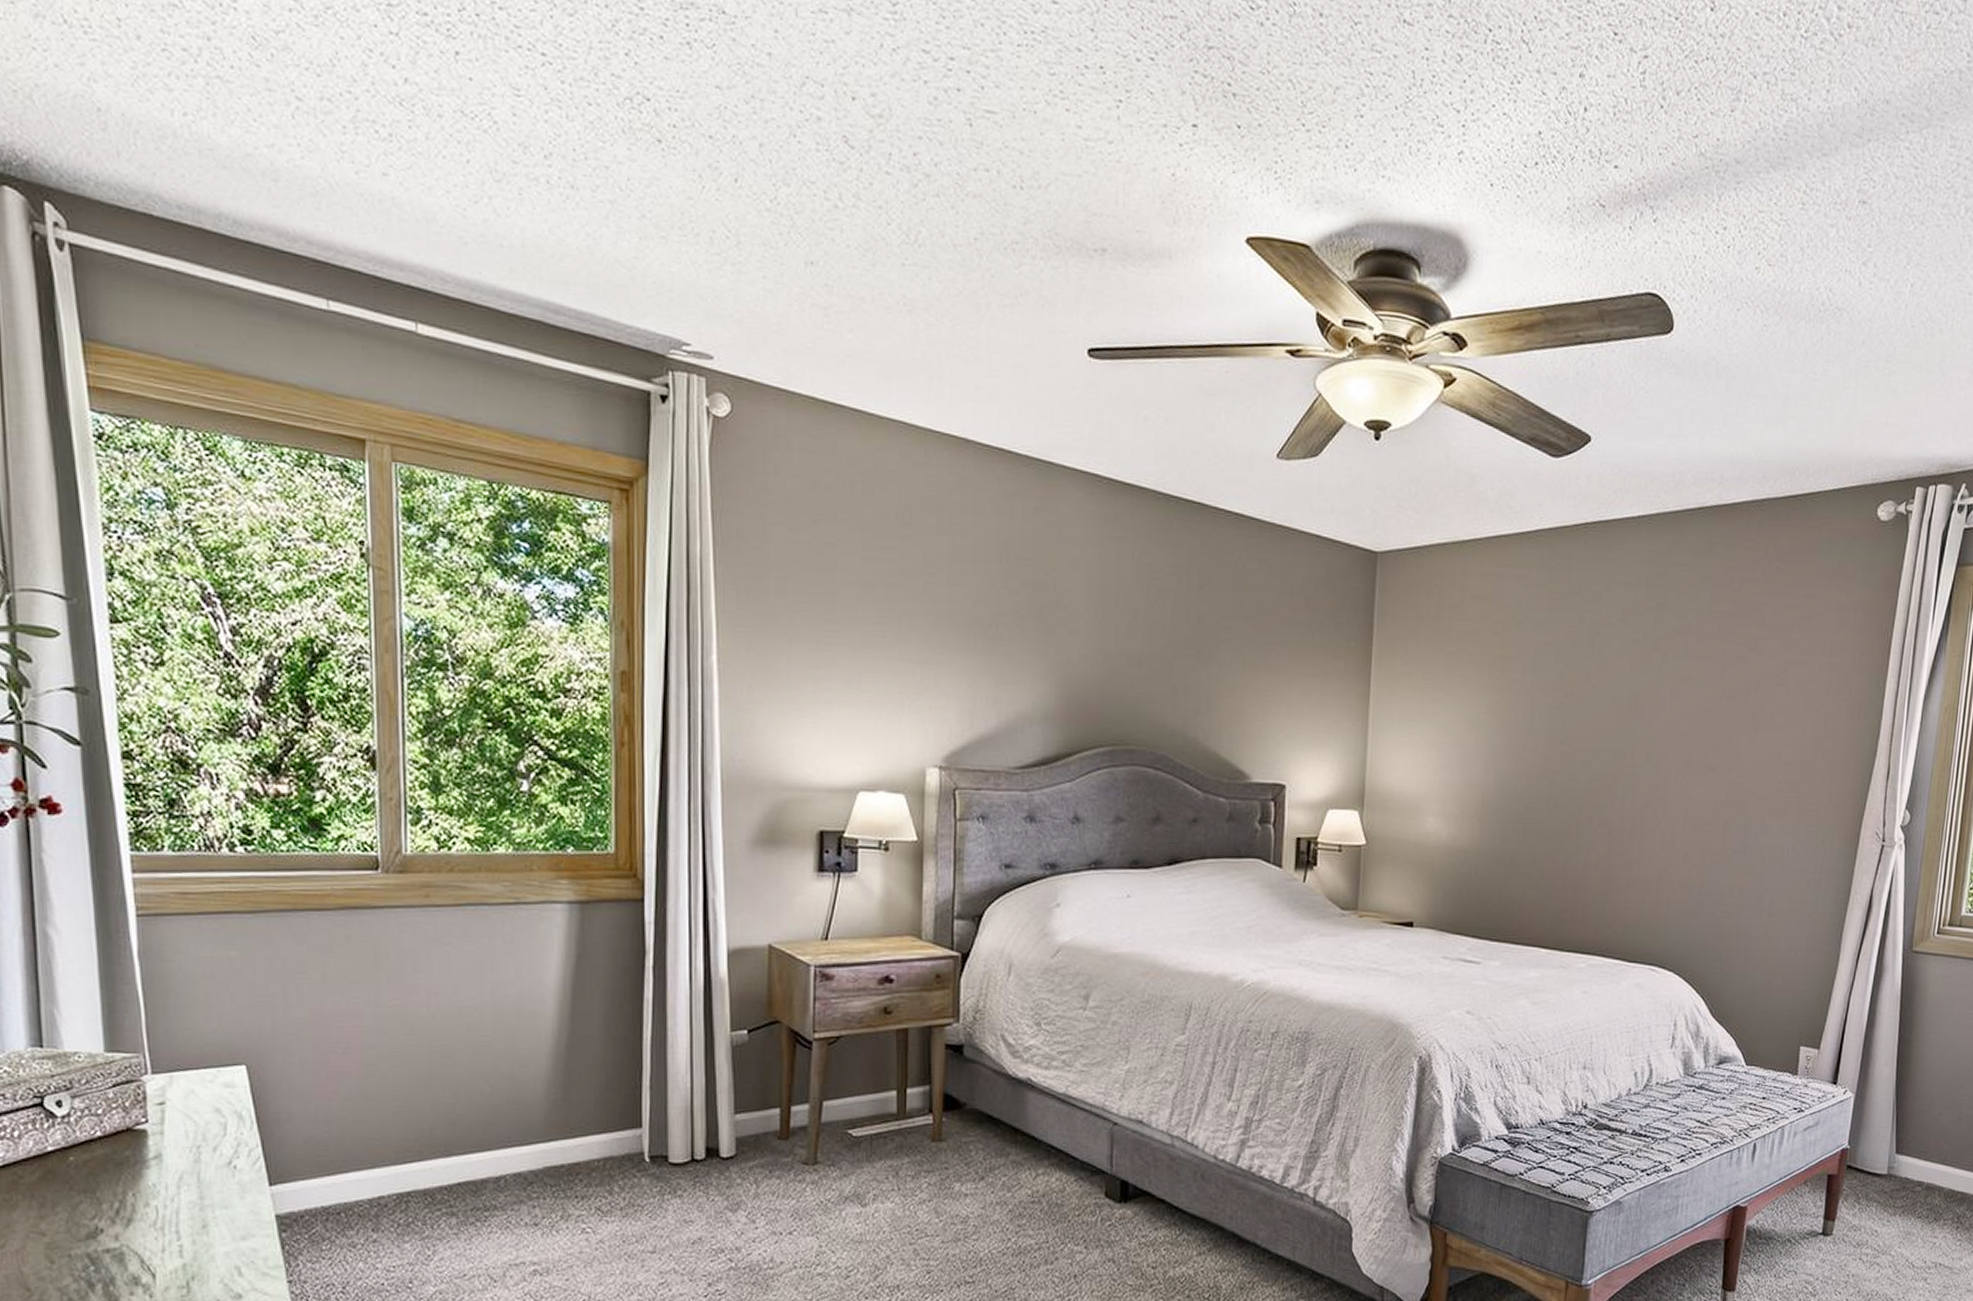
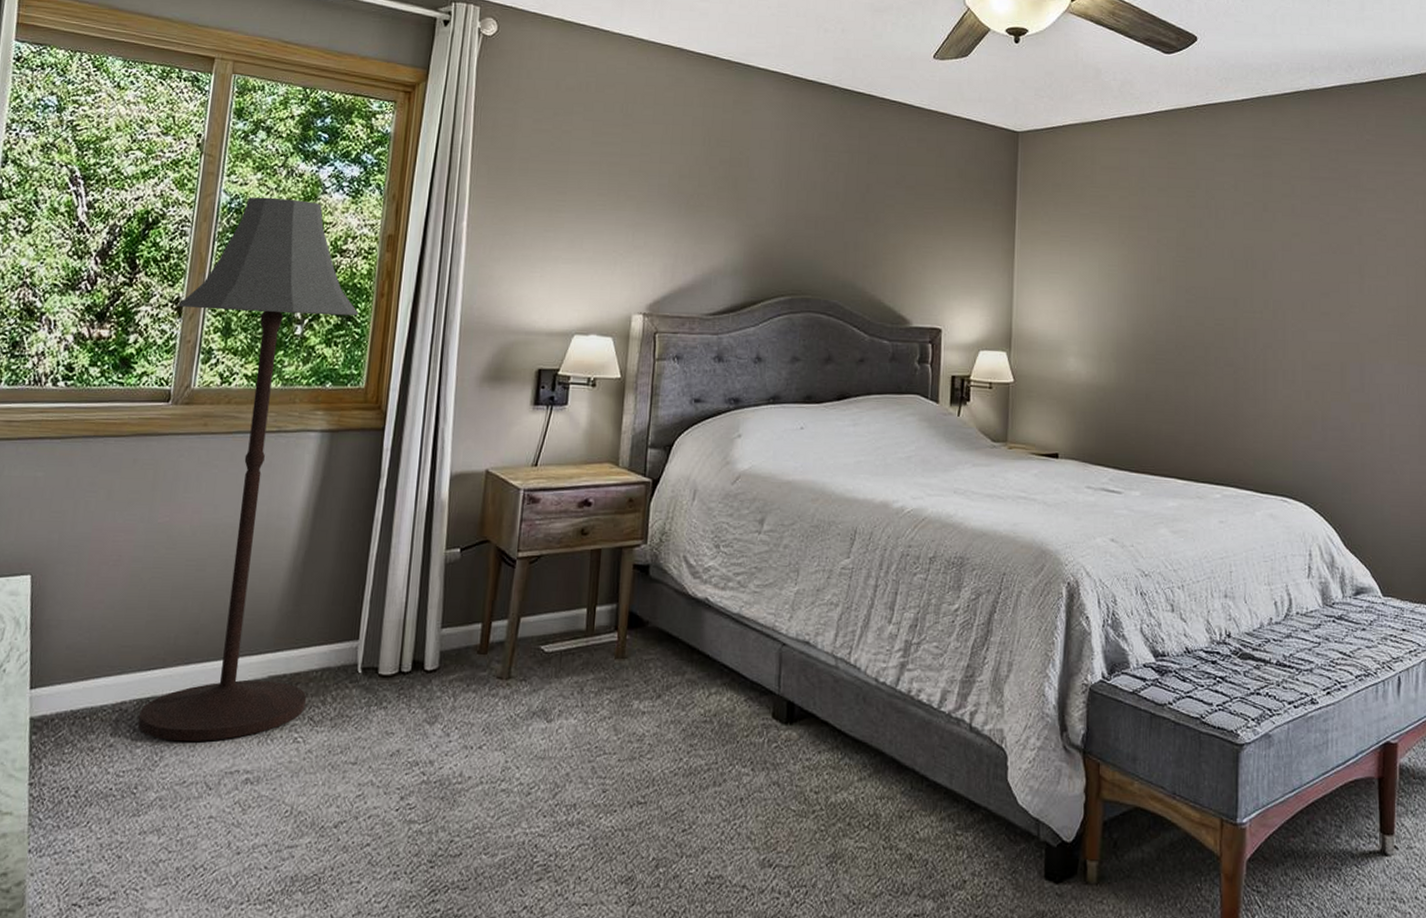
floor lamp: none [369,622,596,1234] -> present [138,197,359,741]

